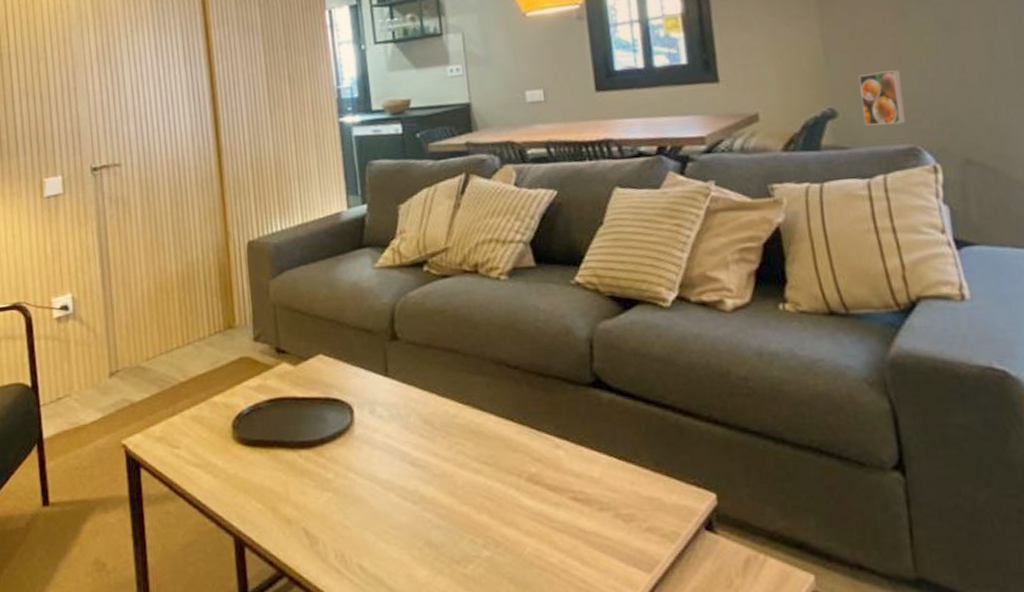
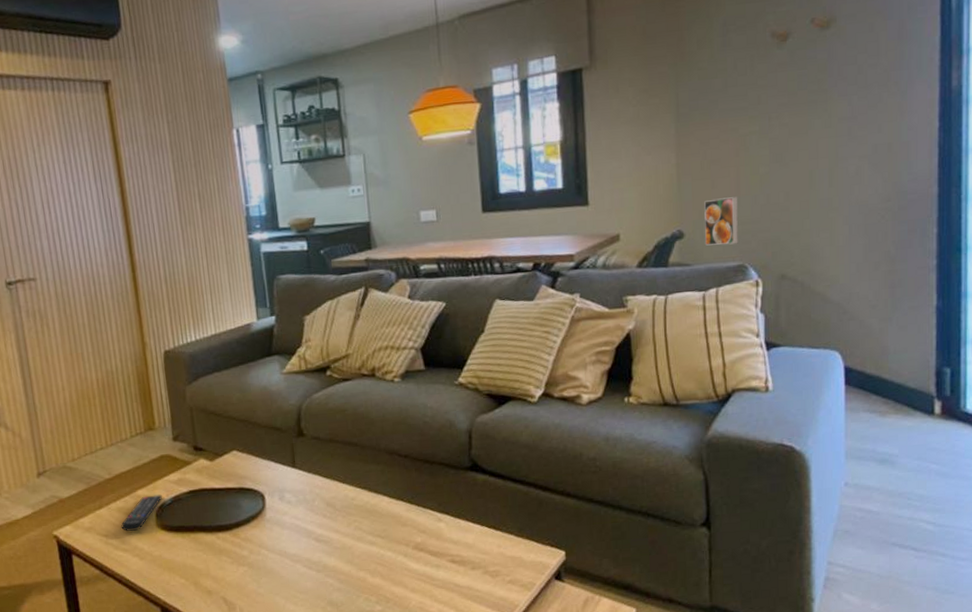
remote control: none [194,402,240,443] -> present [121,494,162,531]

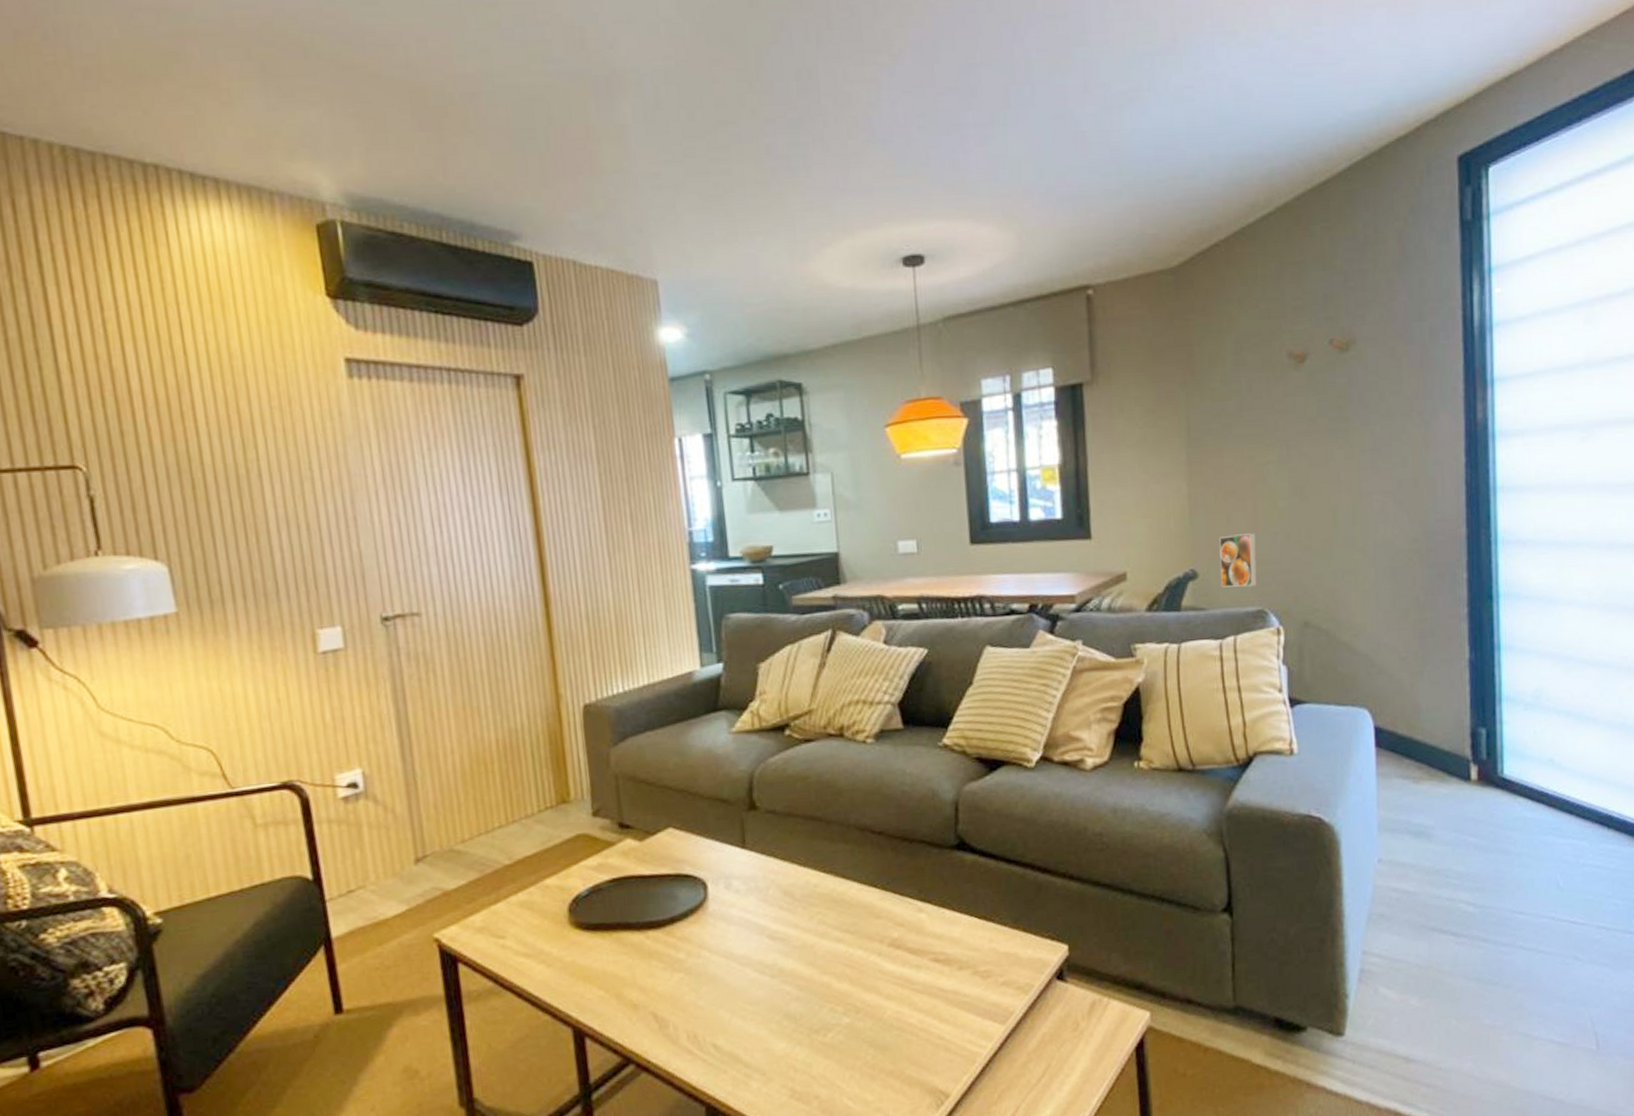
remote control: present [121,494,162,531] -> none [523,884,577,931]

